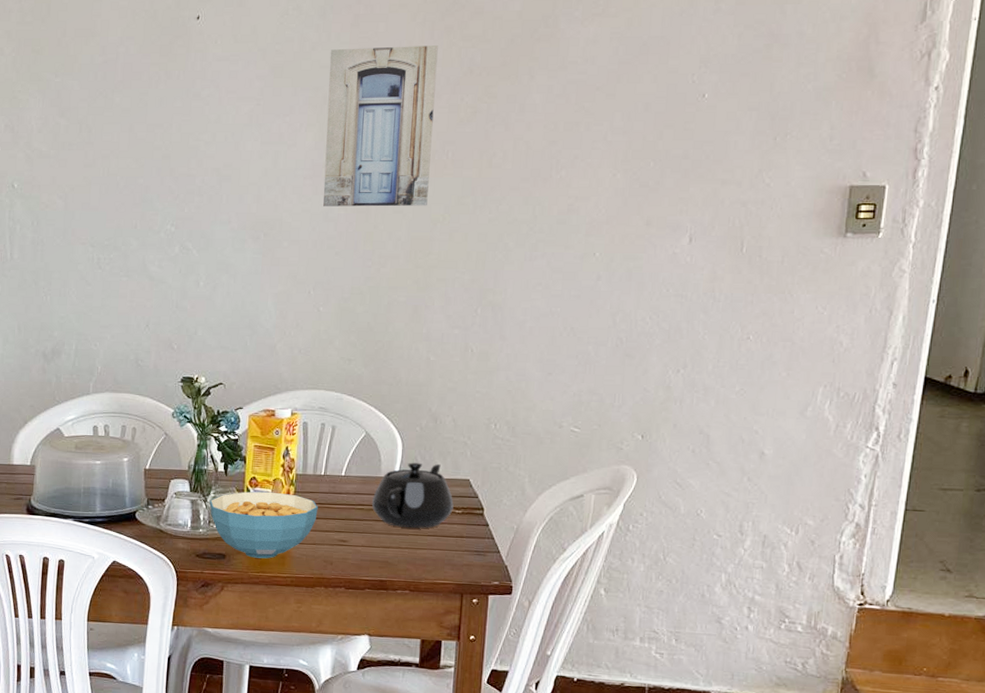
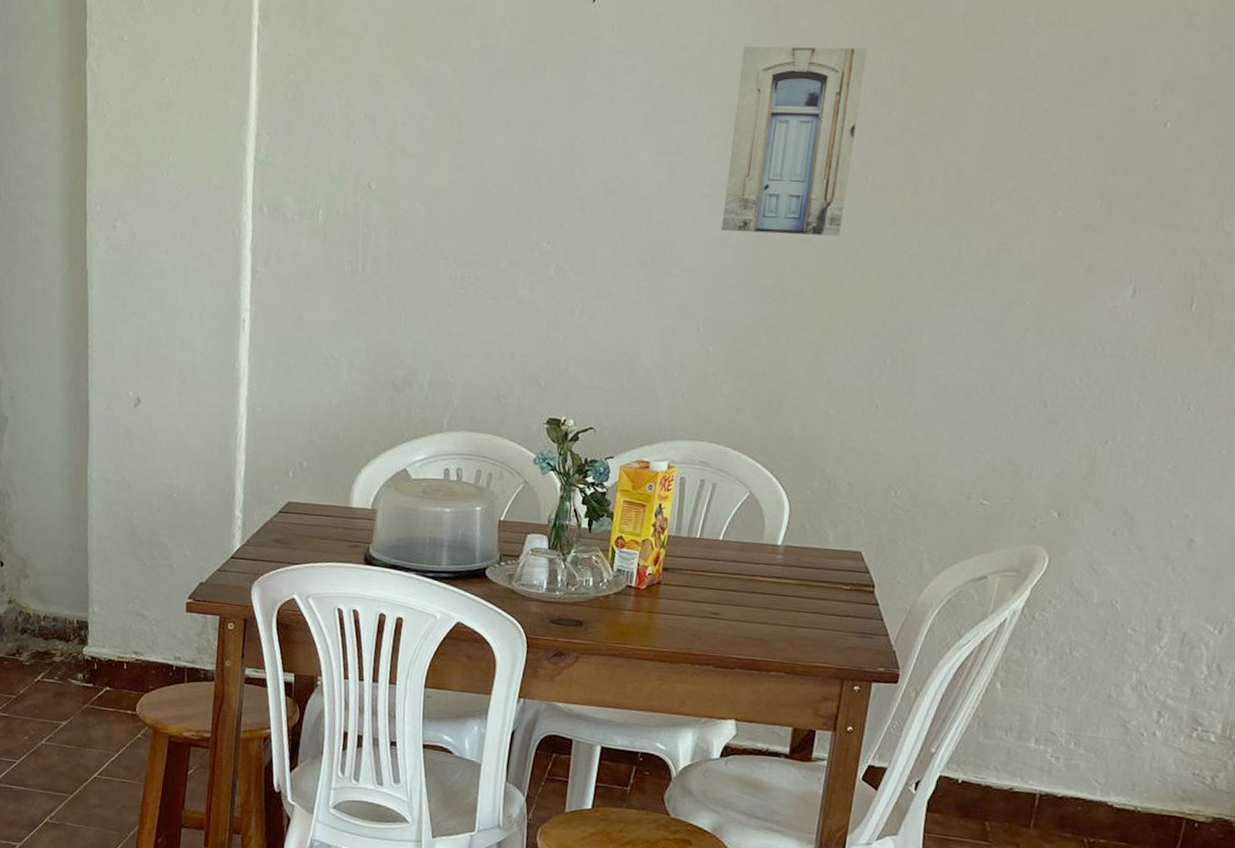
cereal bowl: present [209,491,318,559] -> none [569,552,690,629]
teapot: present [371,462,454,529] -> none [750,529,842,604]

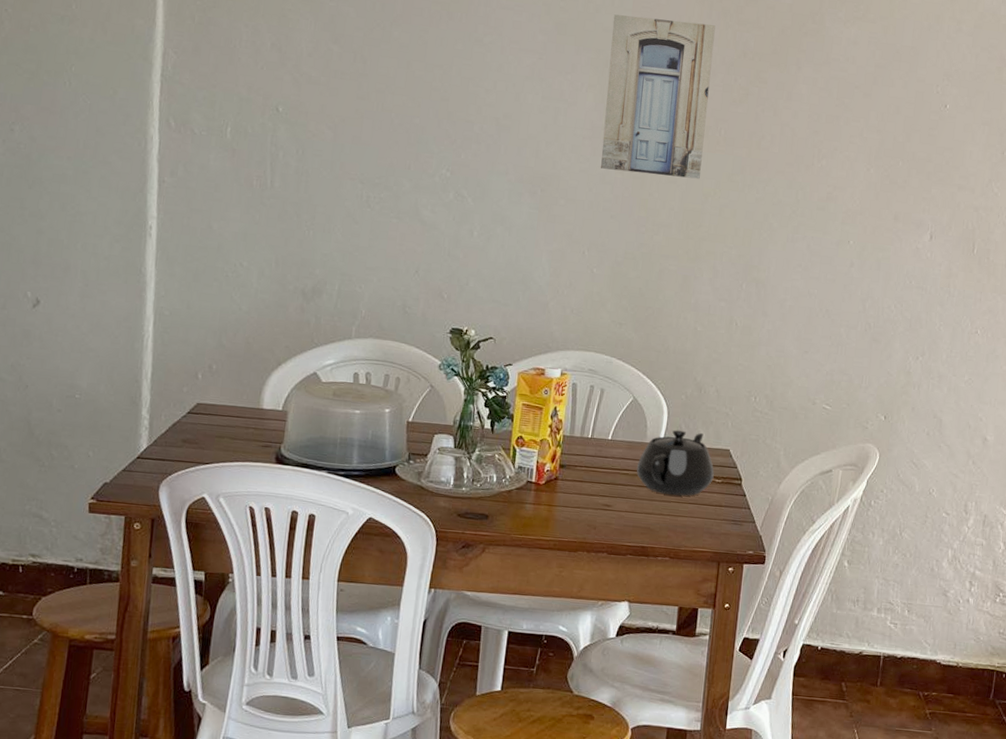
teapot: none [750,529,842,604] -> present [636,429,714,496]

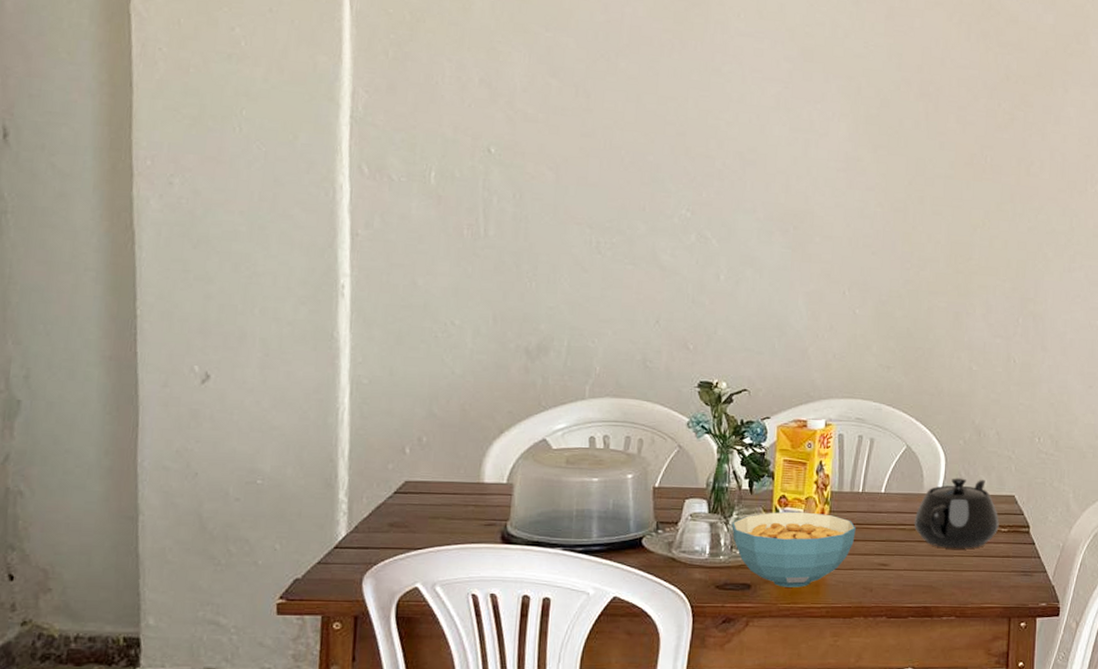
cereal bowl: none [474,450,584,521] -> present [731,511,856,588]
wall art: present [601,14,716,179] -> none [858,39,975,210]

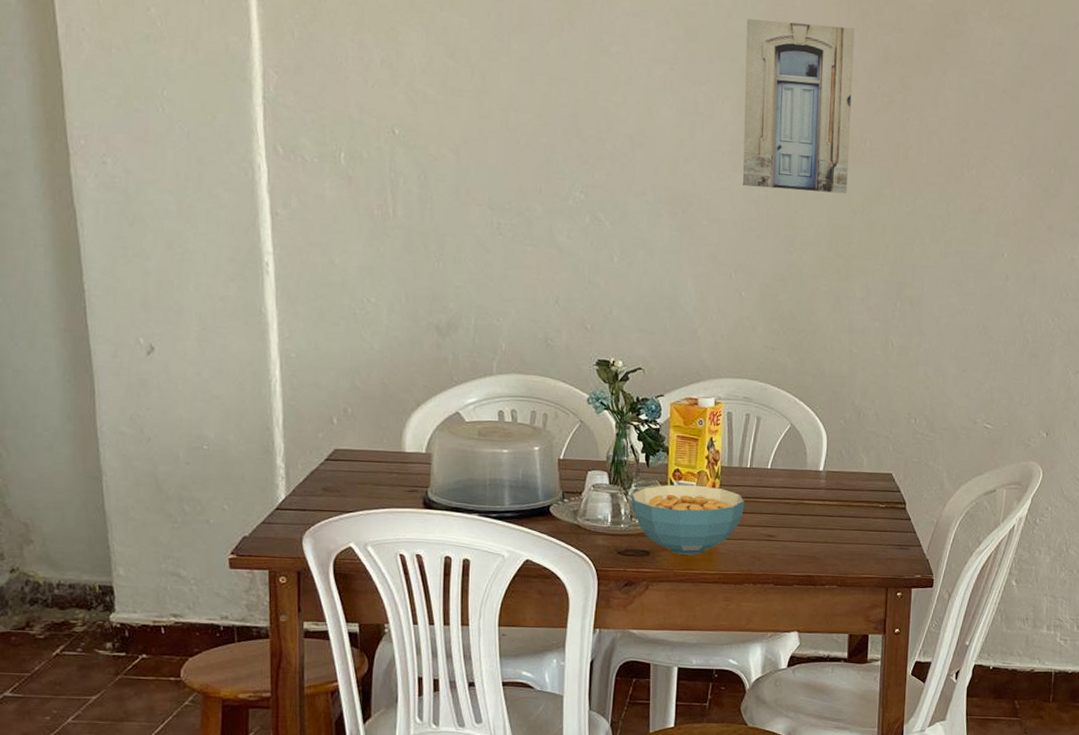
wall art: none [858,39,975,210] -> present [742,19,855,194]
teapot: present [914,478,999,549] -> none [798,455,878,523]

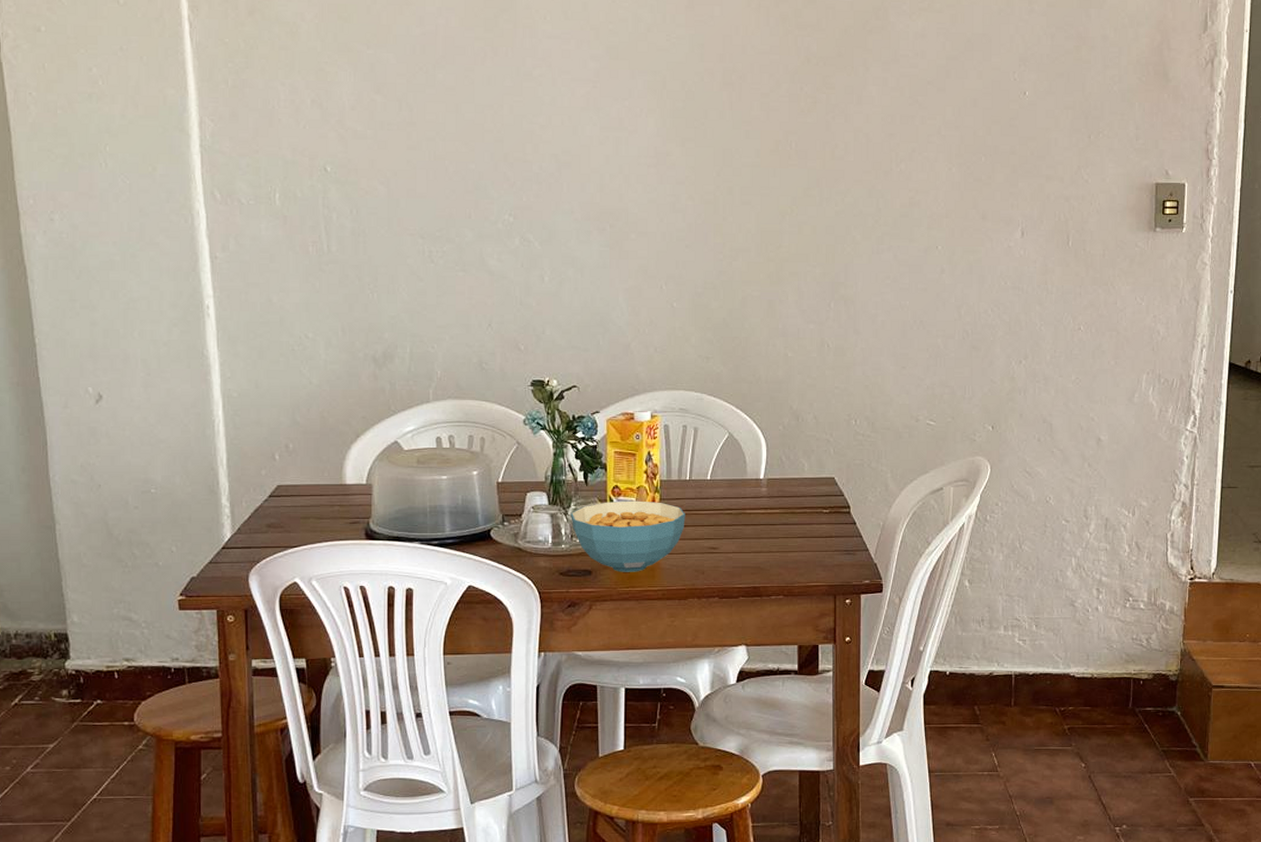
wall art: present [742,19,855,194] -> none [666,31,774,198]

